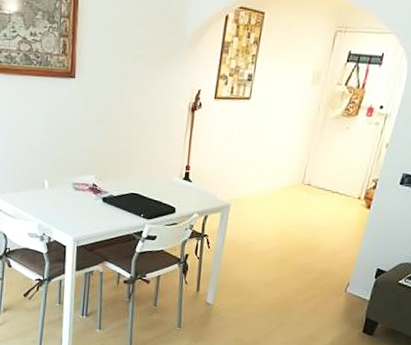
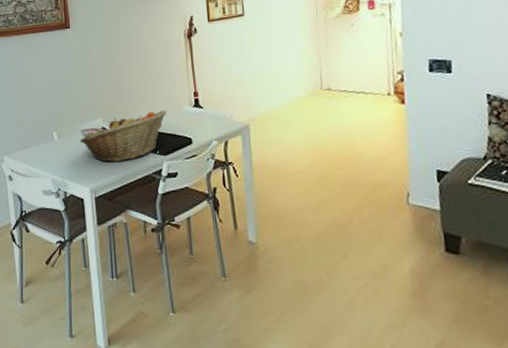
fruit basket: none [69,175,157,219] -> present [79,110,167,162]

